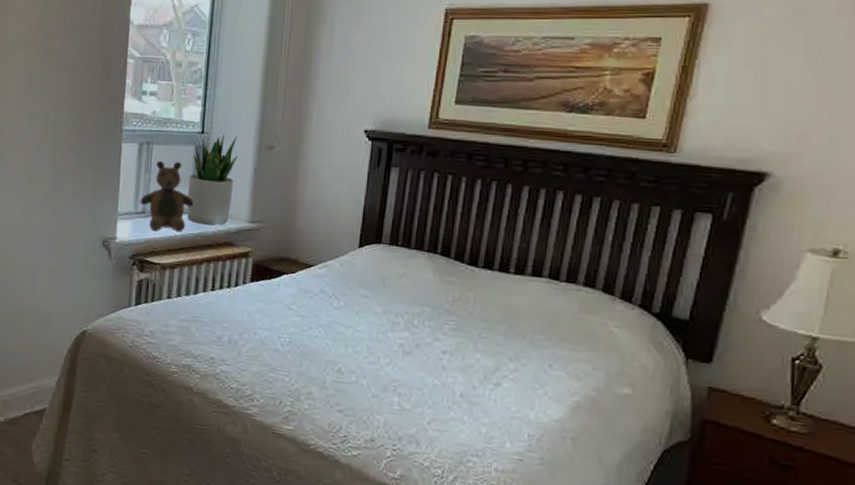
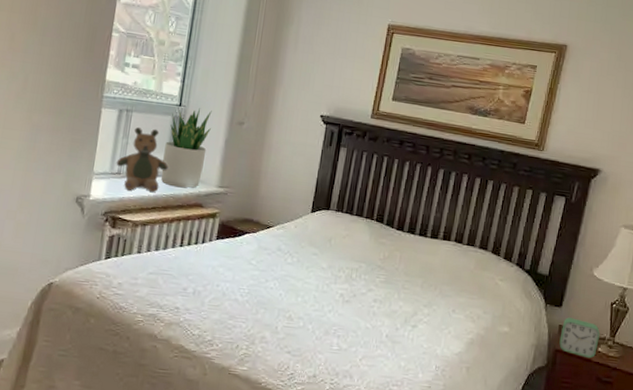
alarm clock: none [709,377,774,434] -> present [559,317,600,359]

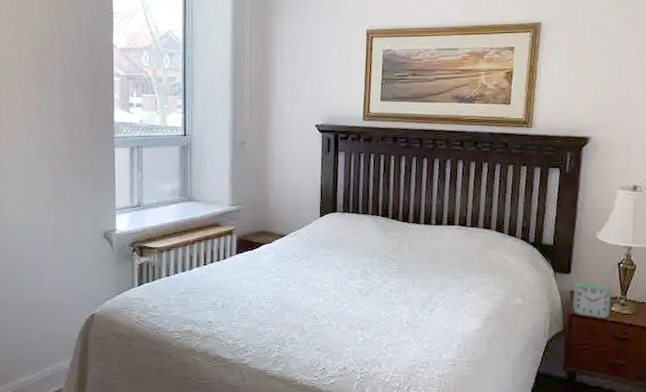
teddy bear: present [116,126,168,192] -> none [135,160,183,220]
planter: present [161,108,212,189] -> none [177,135,216,211]

